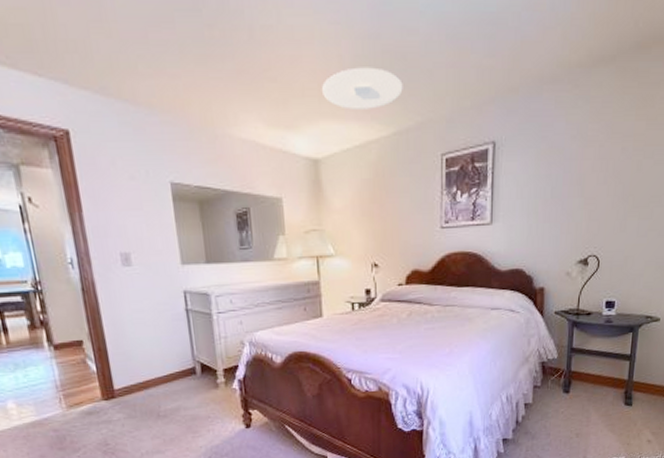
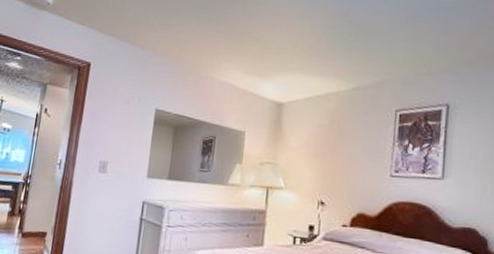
ceiling light: present [321,67,403,109] -> none [293,35,365,68]

